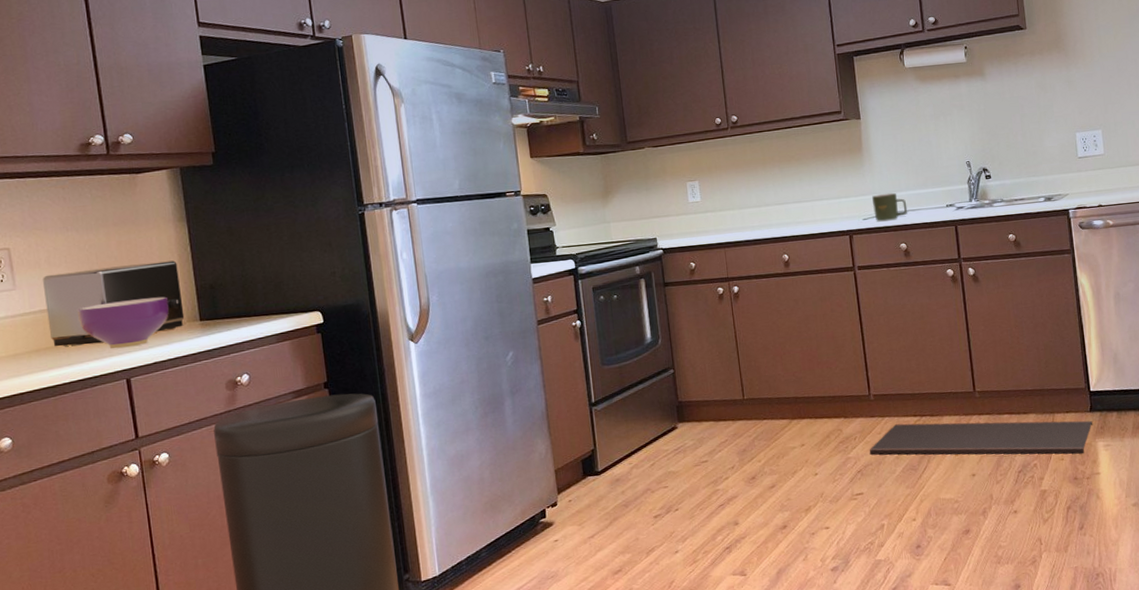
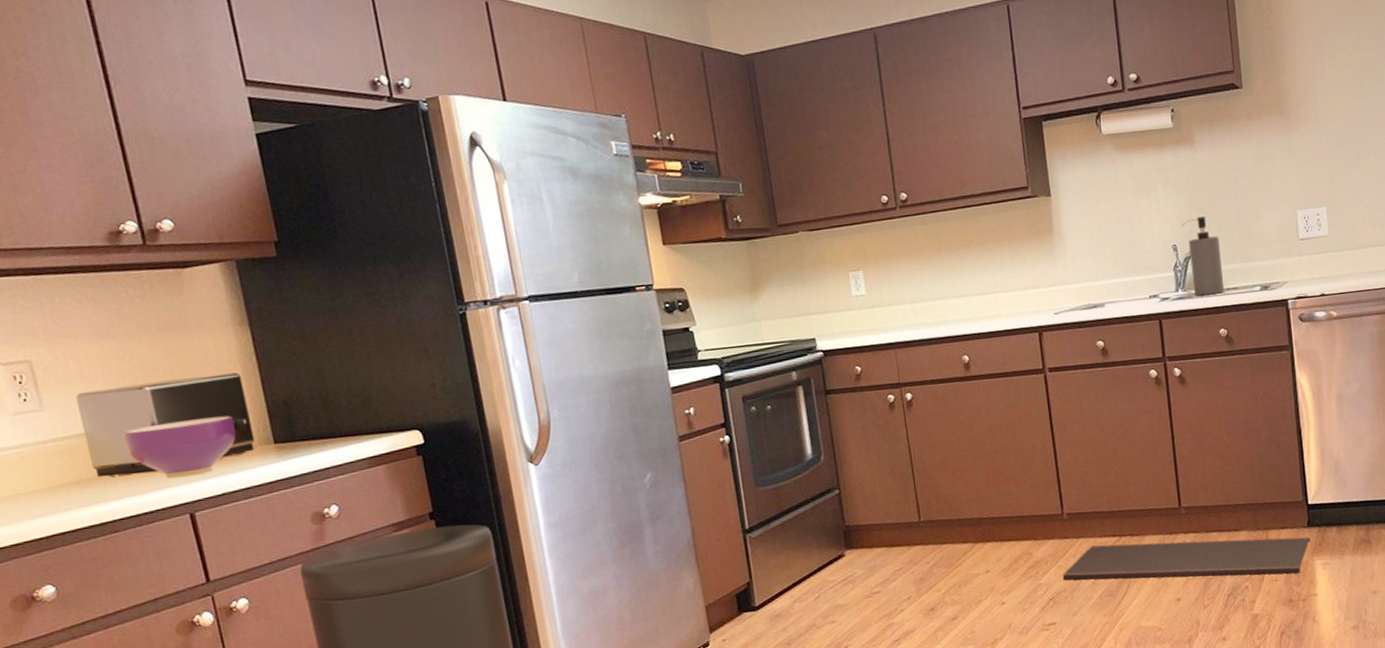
mug: present [872,192,908,223] -> none [1065,282,1105,318]
soap dispenser: none [975,137,1013,206] -> present [1182,216,1225,296]

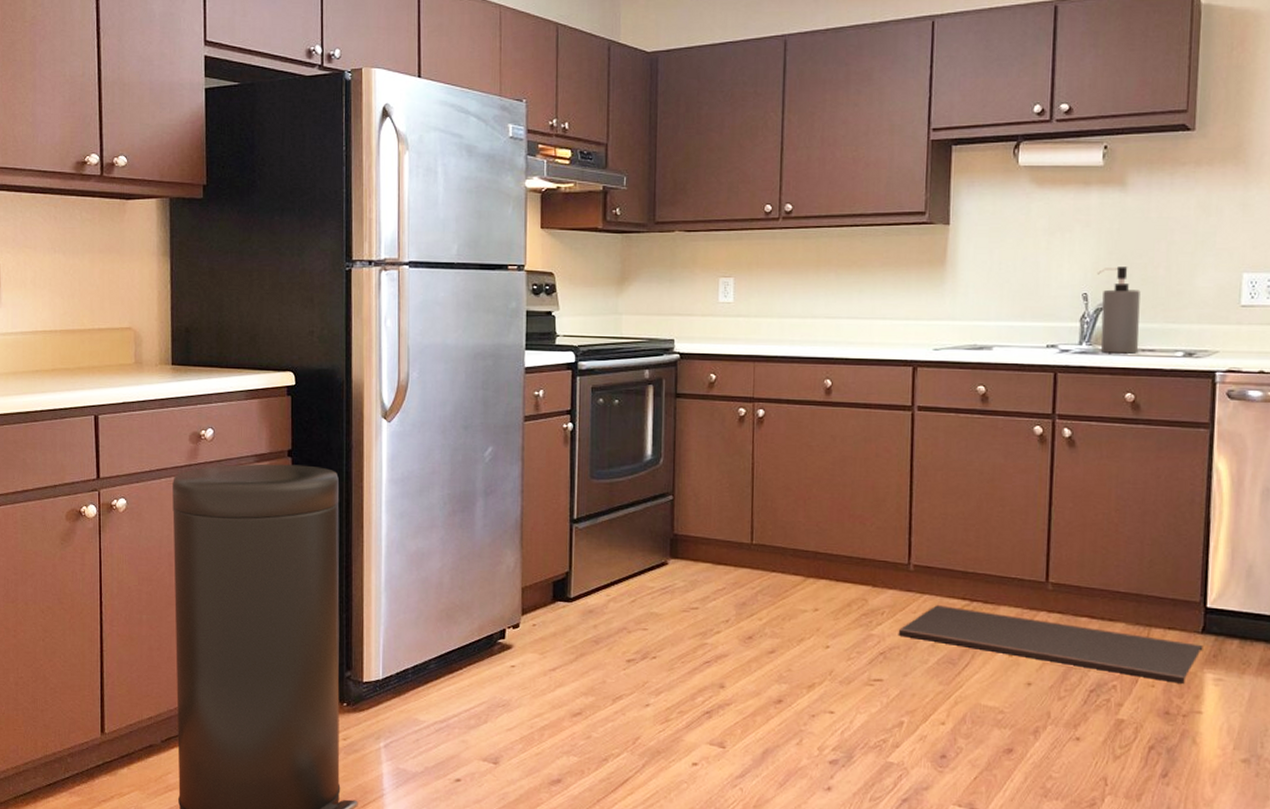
toaster: present [75,372,255,478] -> none [26,295,157,375]
bowl: present [121,415,236,479] -> none [55,333,144,383]

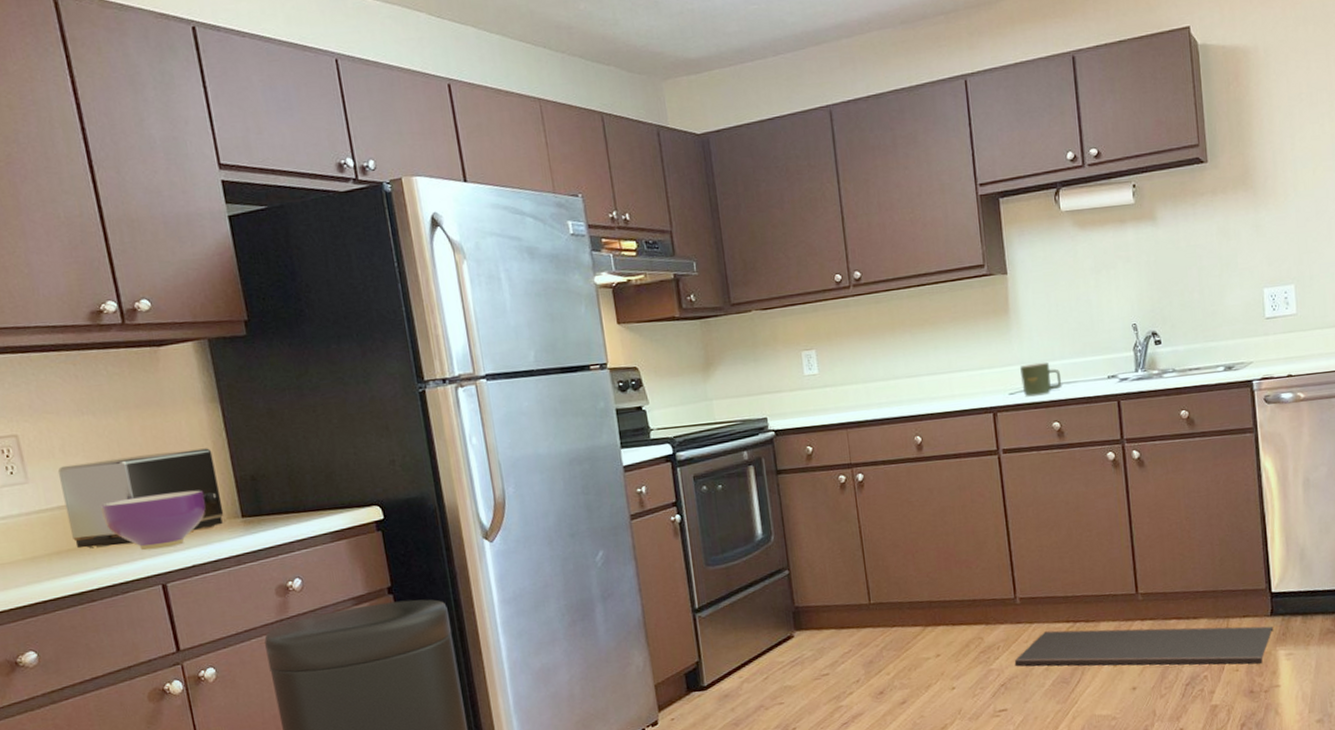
toaster: none [26,295,157,375] -> present [57,448,224,549]
bowl: none [55,333,144,383] -> present [99,490,206,551]
mug: none [949,320,994,357] -> present [1020,361,1062,398]
soap dispenser: present [1098,266,1140,354] -> none [1143,295,1187,377]

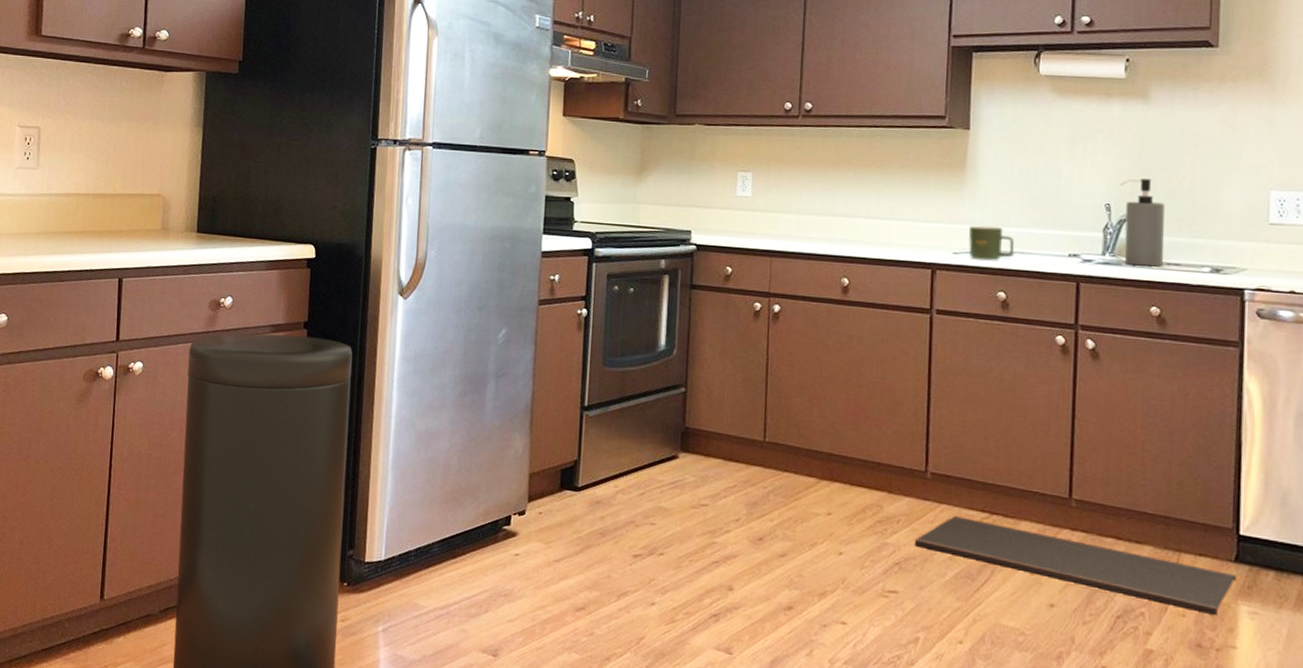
toaster: present [57,448,224,549] -> none [59,159,186,238]
bowl: present [99,490,206,551] -> none [87,197,172,247]
soap dispenser: none [1143,295,1187,377] -> present [1121,178,1165,267]

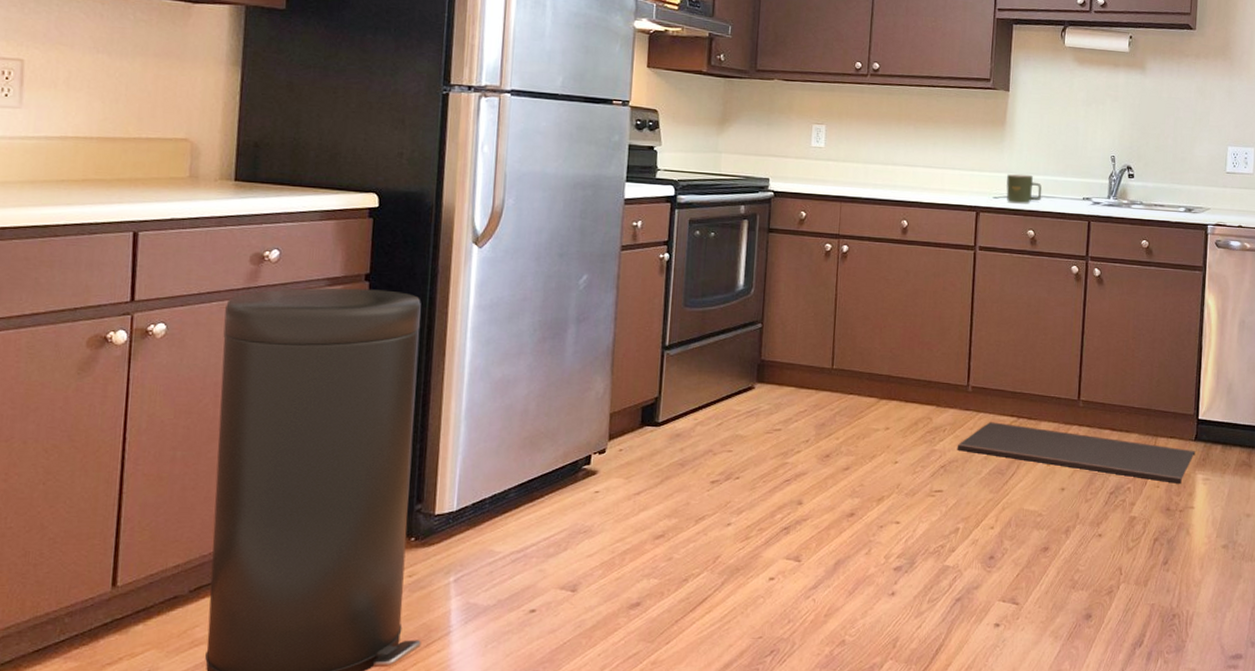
soap dispenser: present [1121,178,1165,267] -> none [1123,135,1154,208]

